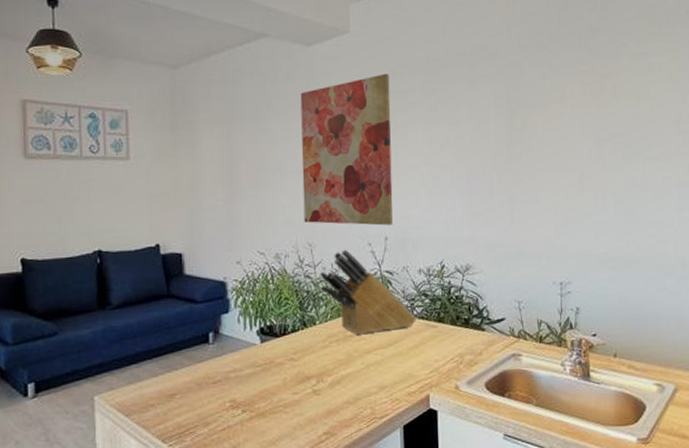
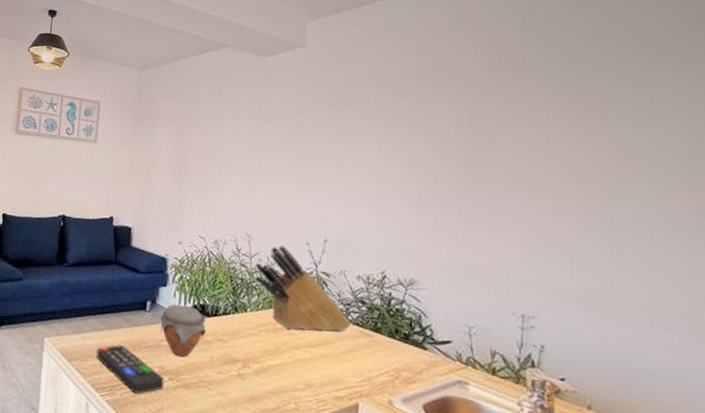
remote control: none [158,386,237,435] -> present [96,345,164,394]
jar: none [224,329,277,385] -> present [159,304,207,357]
wall art: present [300,73,393,226] -> none [245,85,342,229]

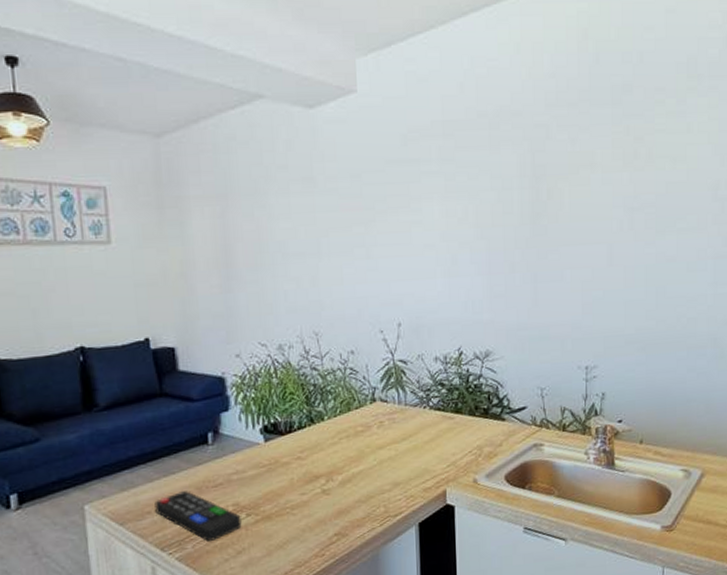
jar: present [159,304,207,357] -> none [225,427,283,487]
knife block: present [255,245,351,332] -> none [327,337,432,430]

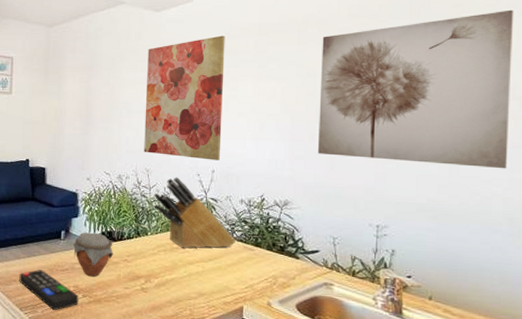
jar: none [225,427,283,487] -> present [73,232,114,276]
wall art: none [302,139,407,311] -> present [144,35,225,161]
knife block: none [327,337,432,430] -> present [154,177,236,248]
wall art: none [517,93,716,288] -> present [317,9,514,169]

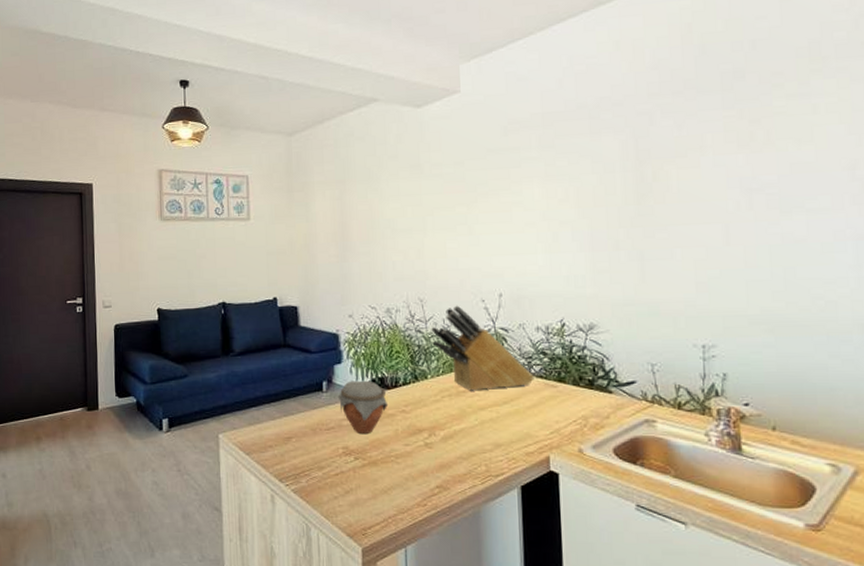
remote control: present [19,270,79,310] -> none [276,431,350,478]
wall art: present [144,35,225,161] -> none [410,130,508,282]
wall art: present [317,9,514,169] -> none [619,73,853,266]

